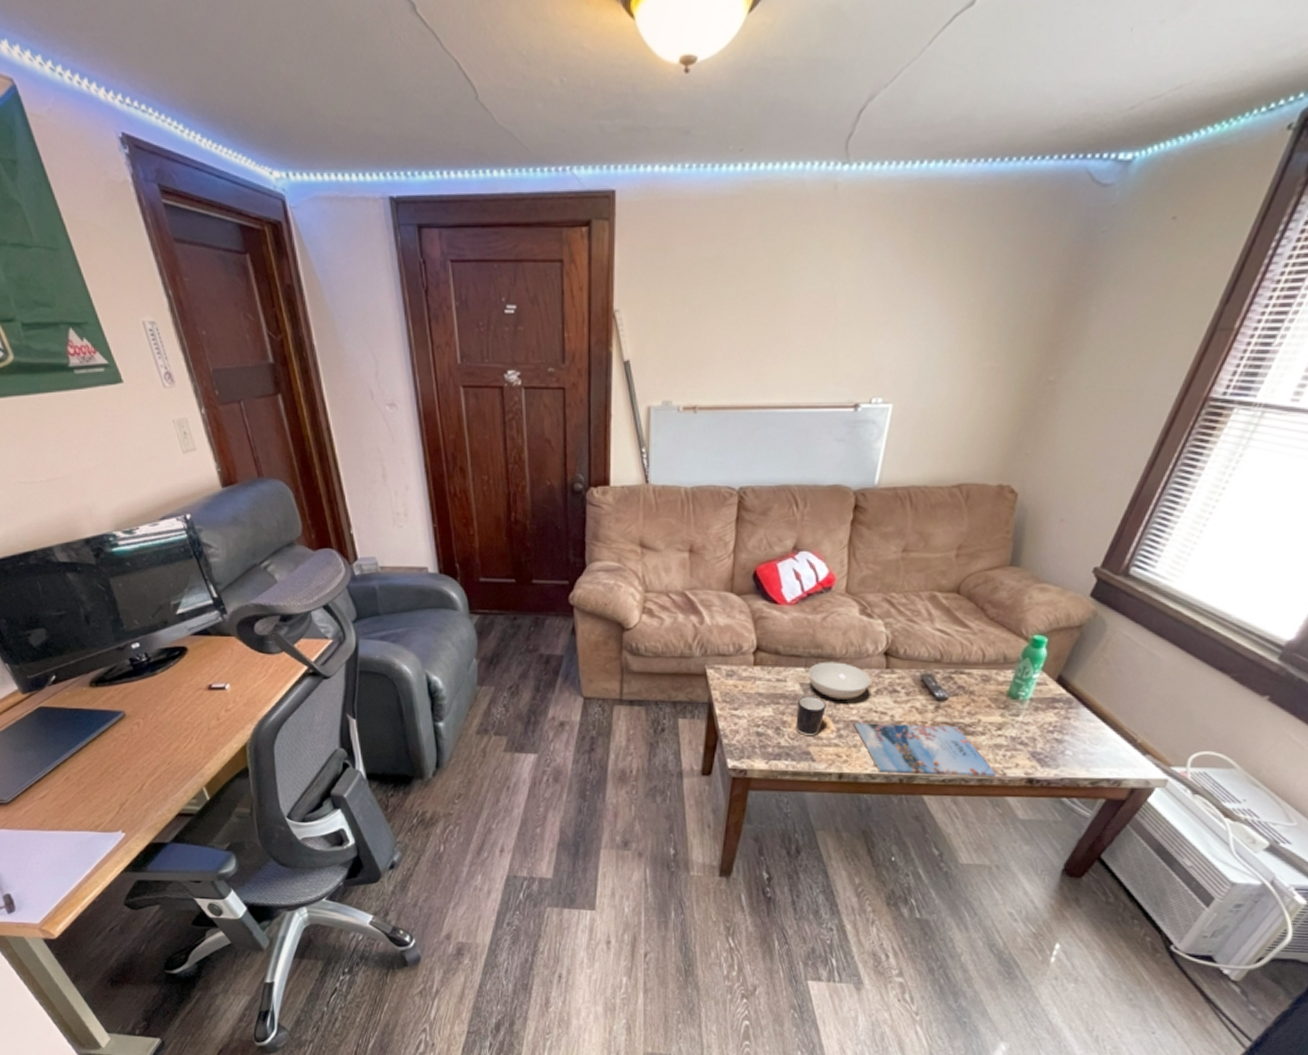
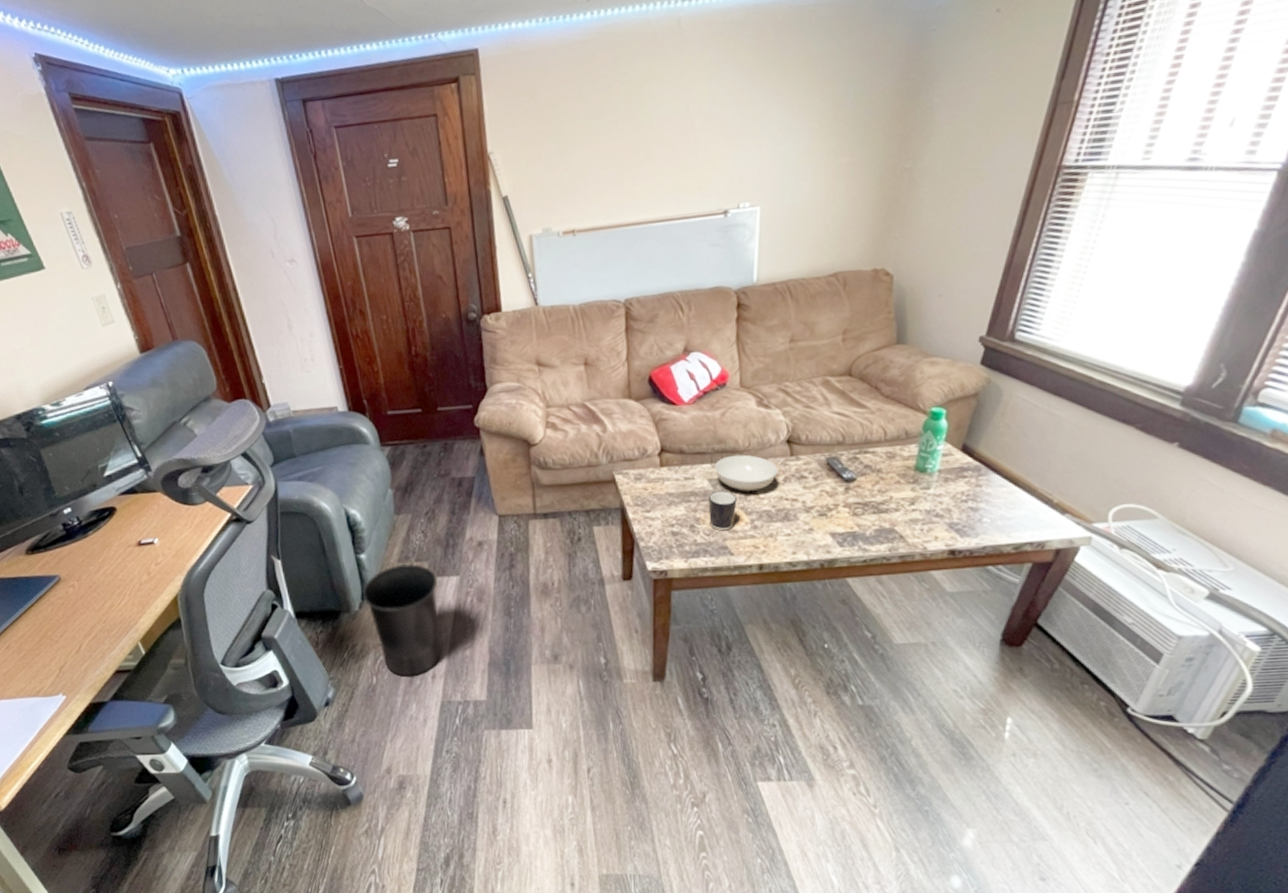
waste bin: none [438,736,515,849] -> present [363,563,442,677]
magazine: present [854,722,996,776] -> none [767,504,917,559]

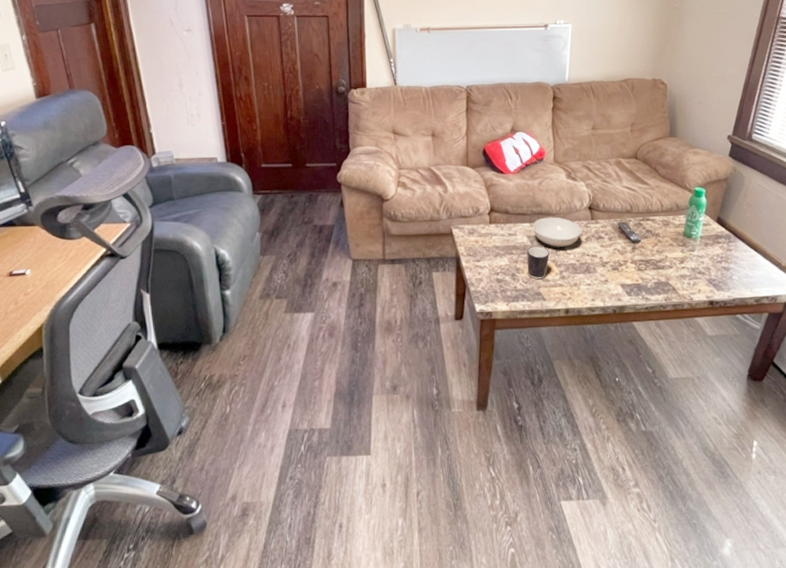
waste bin: present [363,563,442,677] -> none [225,300,294,406]

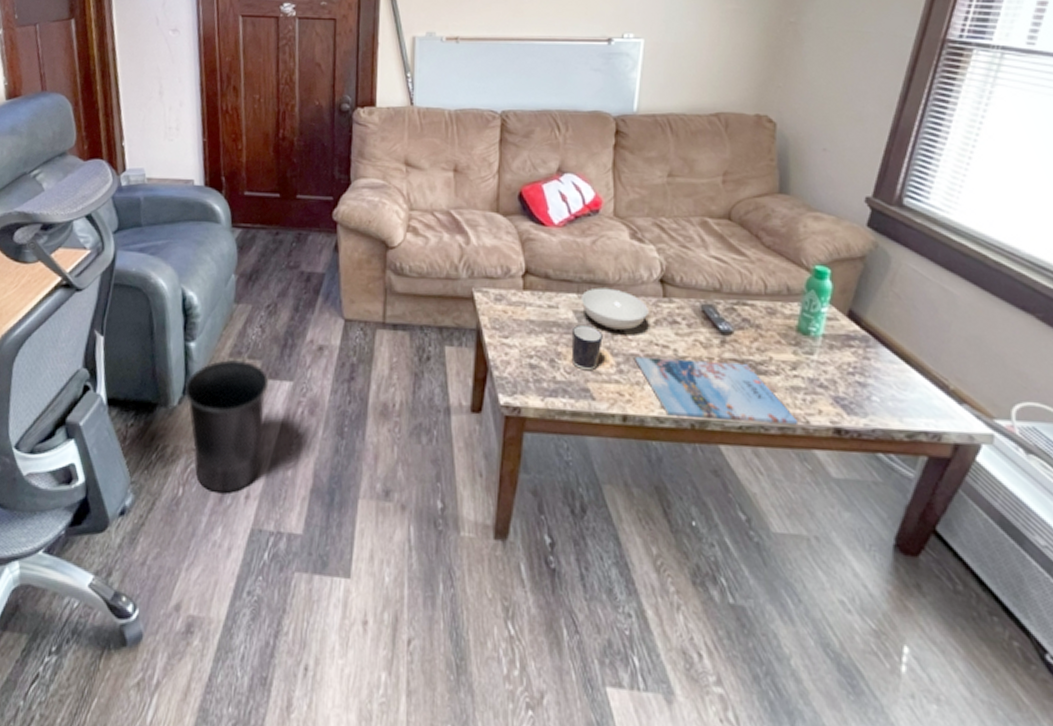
waste bin: none [225,300,294,406] -> present [185,359,269,494]
magazine: none [573,262,686,305] -> present [635,356,799,424]

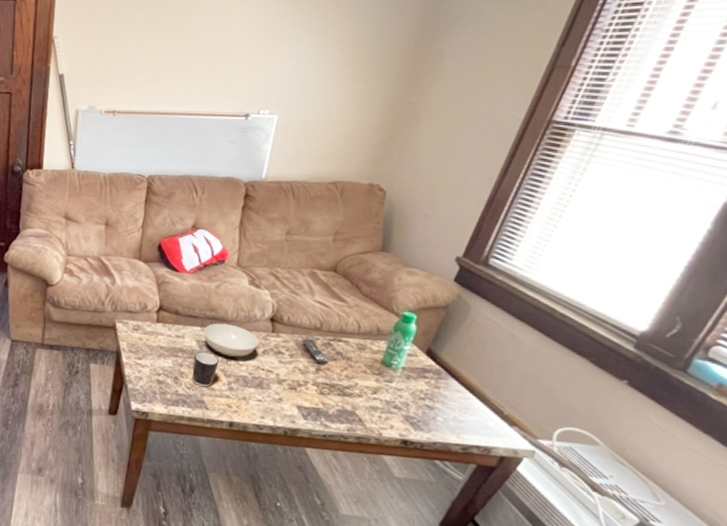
magazine: present [635,356,799,424] -> none [243,378,373,435]

